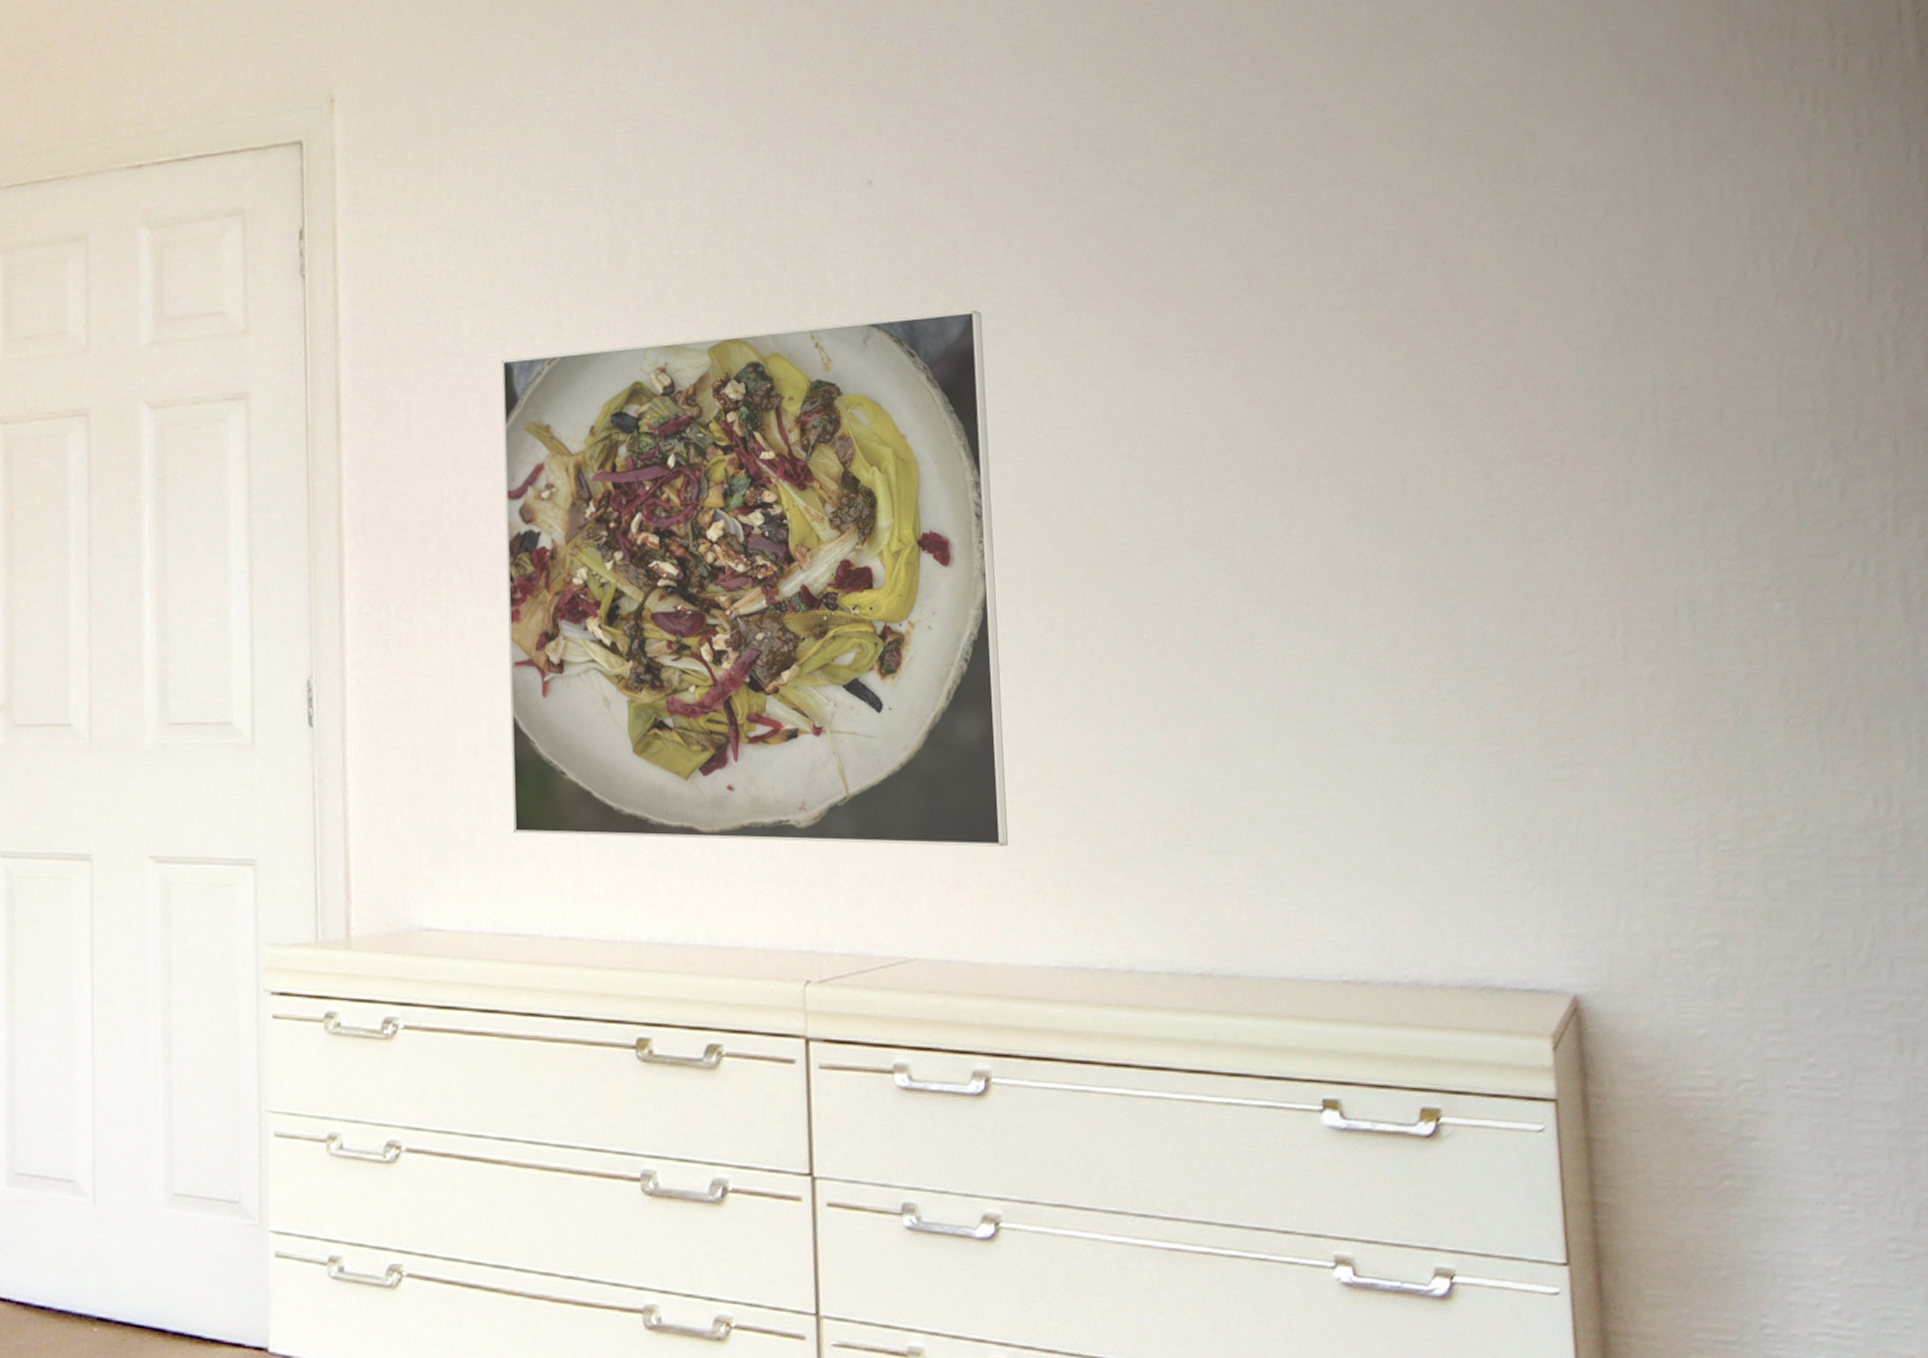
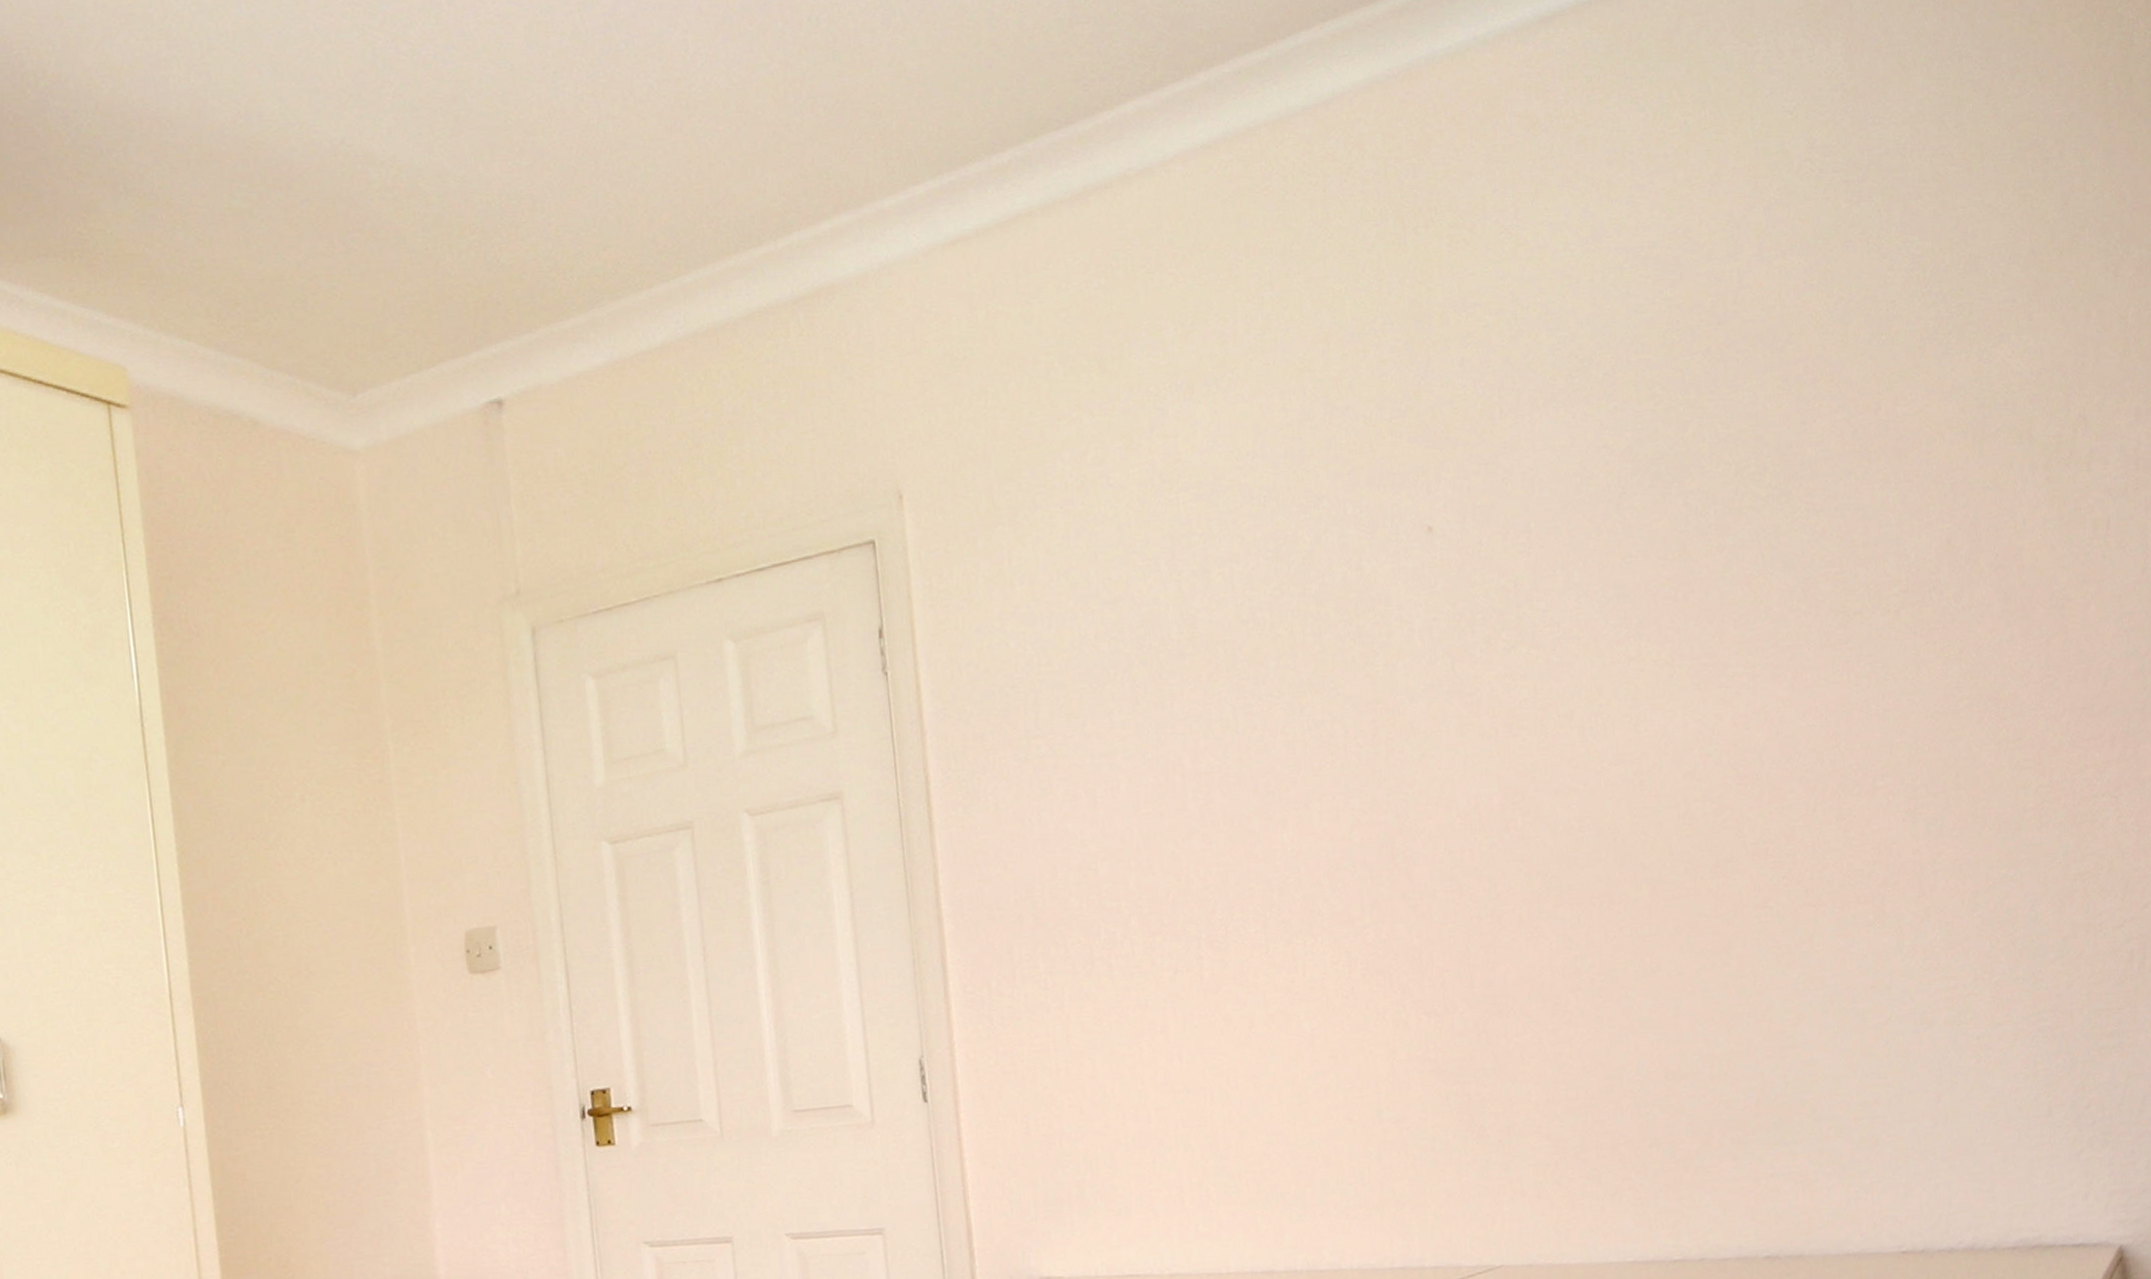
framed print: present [501,309,1008,847] -> none [1081,646,1584,1184]

